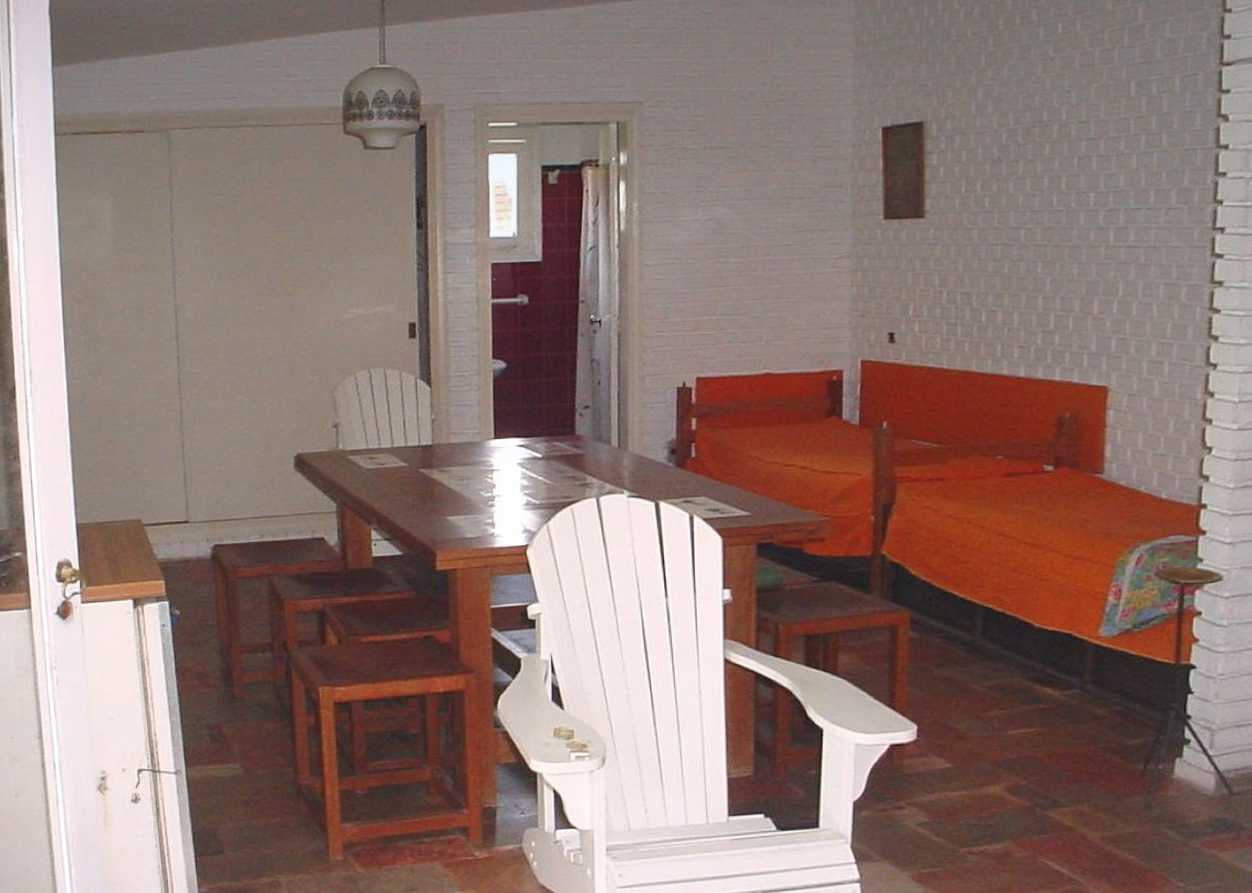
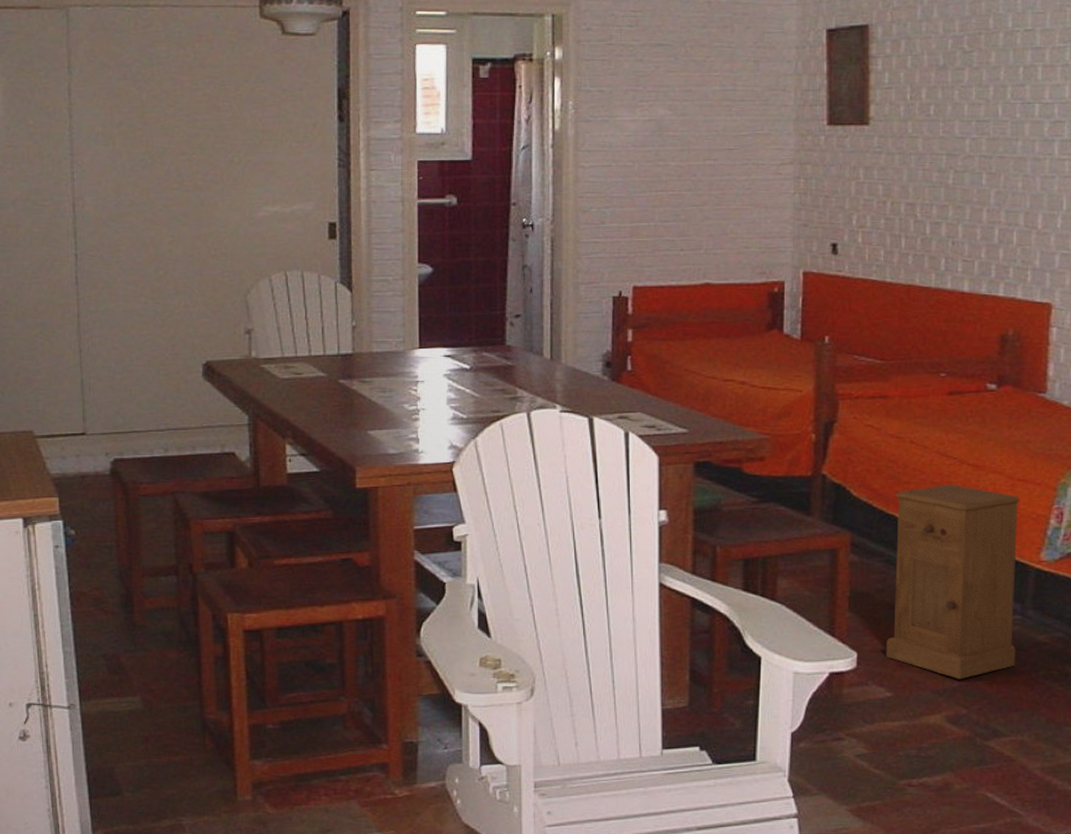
nightstand: none [946,562,1079,751] -> present [886,483,1021,679]

